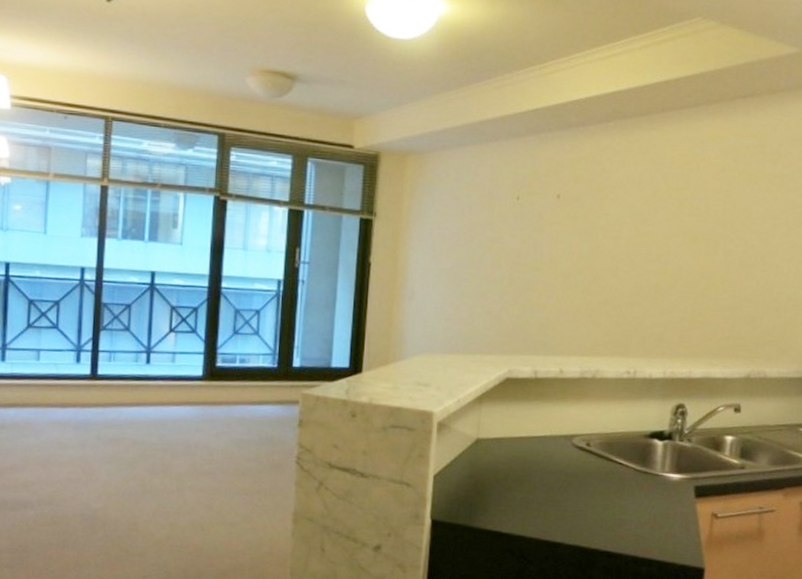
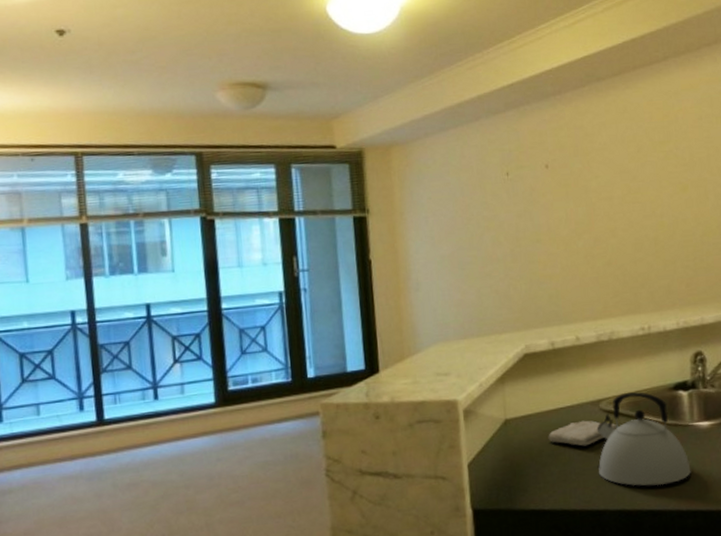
washcloth: none [516,452,587,478] -> present [548,420,617,447]
kettle: none [561,433,654,530] -> present [597,392,691,486]

